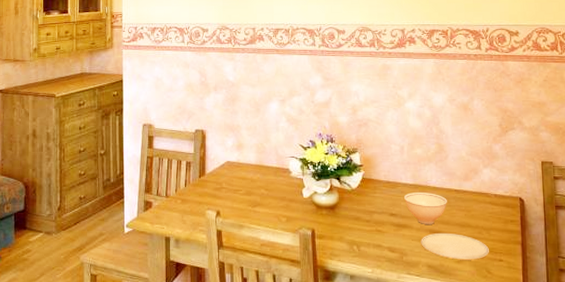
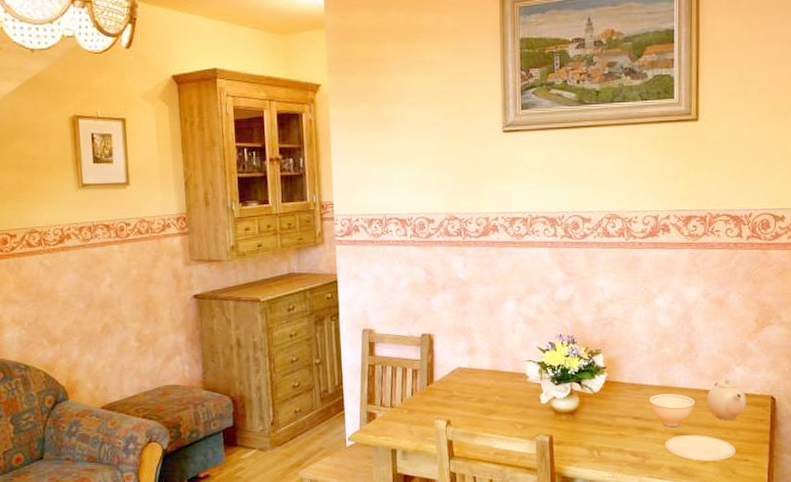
teapot: none [458,178,497,220] -> present [707,377,747,421]

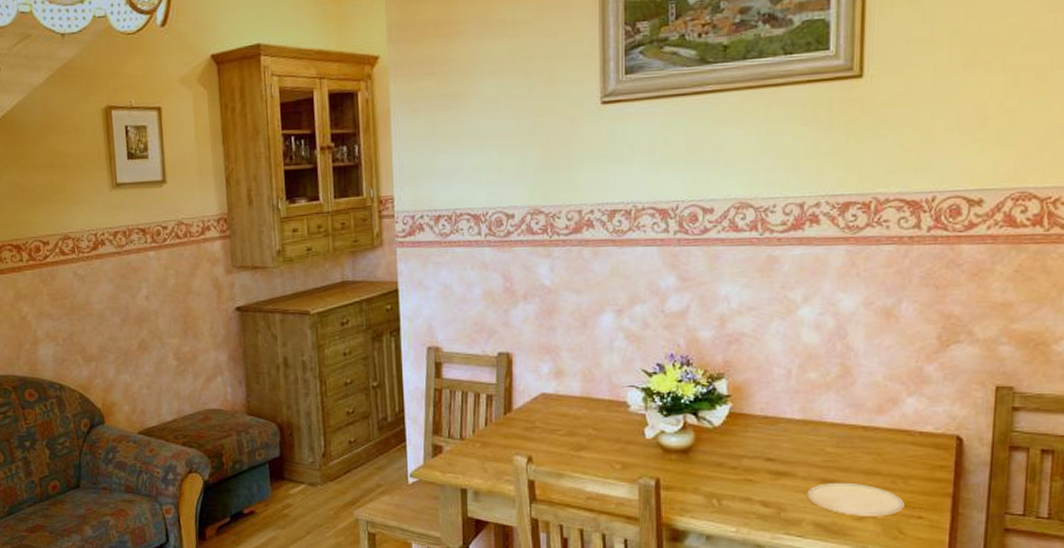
bowl: present [648,394,695,427] -> none [786,430,849,472]
teapot: present [707,377,747,421] -> none [865,411,922,466]

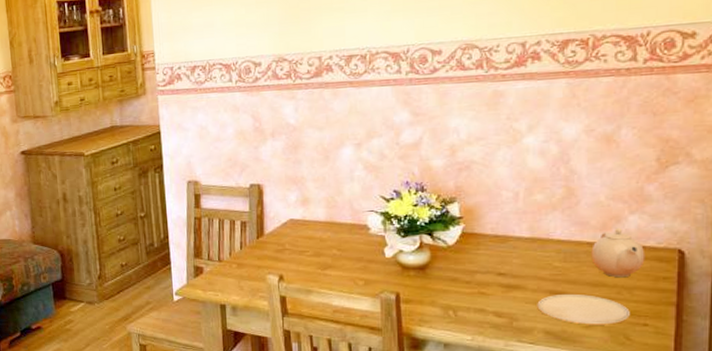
teapot: none [865,411,922,466] -> present [591,227,645,278]

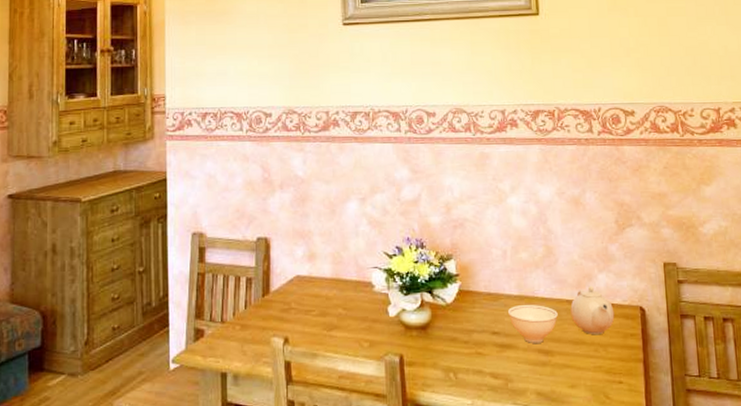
bowl: none [516,247,576,284] -> present [507,305,558,343]
plate: present [537,293,630,325] -> none [528,352,607,384]

